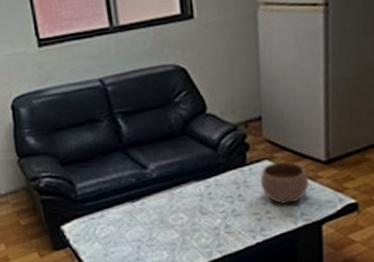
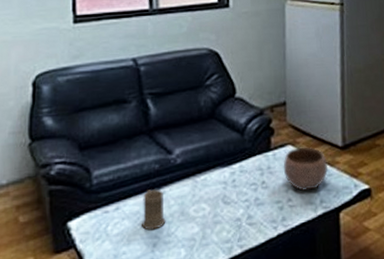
mug: none [124,200,147,235] -> present [142,189,166,231]

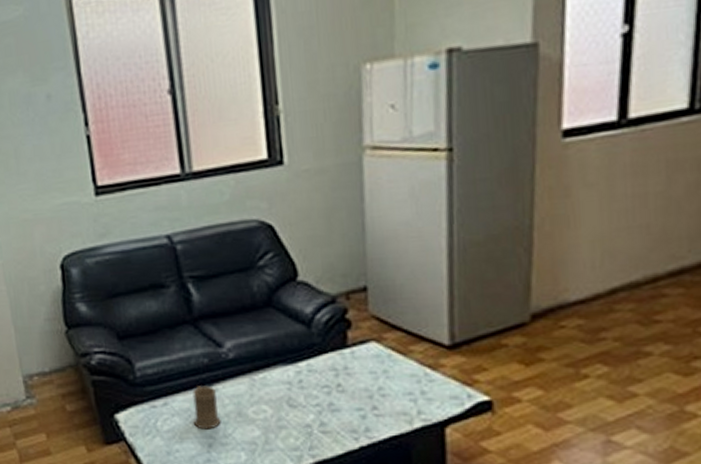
bowl: present [283,147,328,191] -> none [365,344,429,398]

